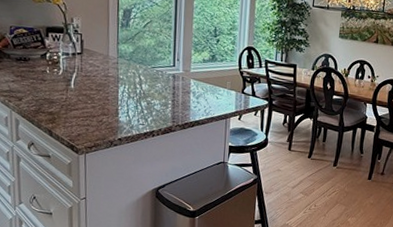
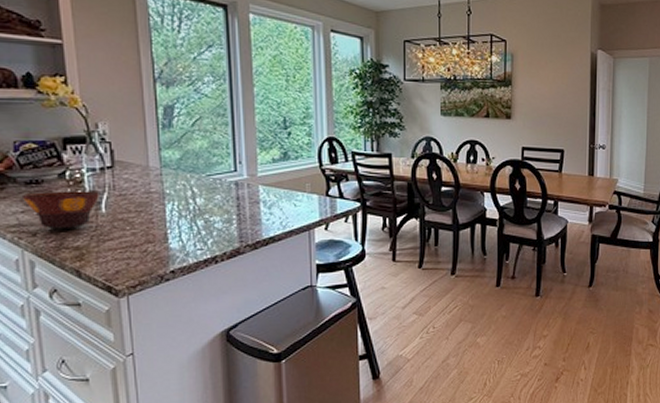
bowl: none [13,67,71,98] -> present [21,191,101,229]

